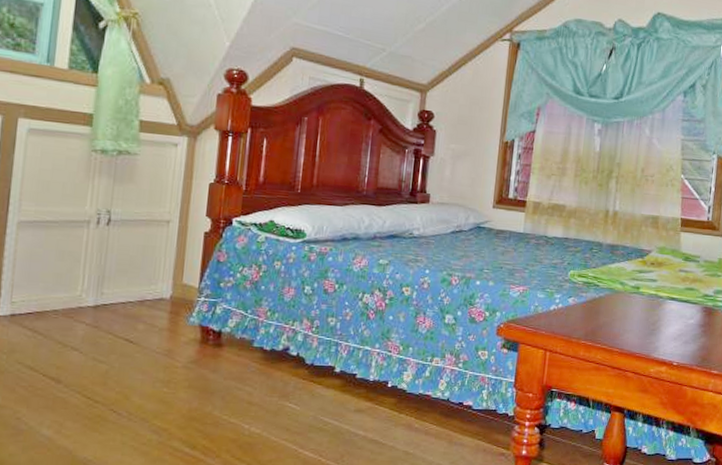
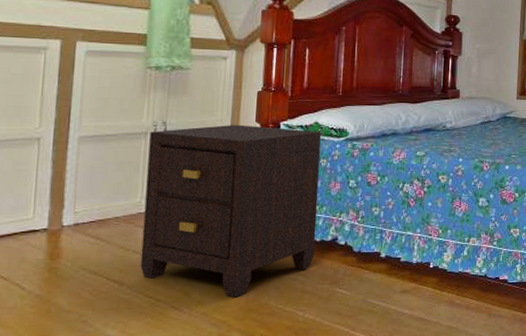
nightstand: none [78,217,276,405] -> present [140,124,321,298]

